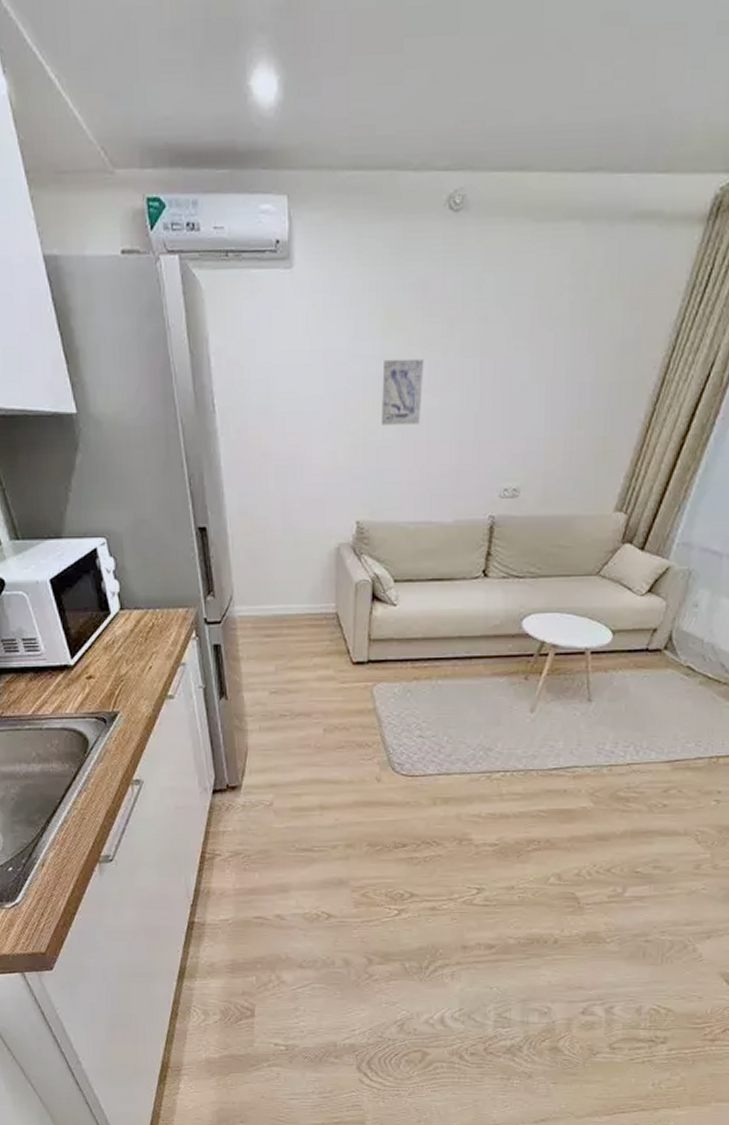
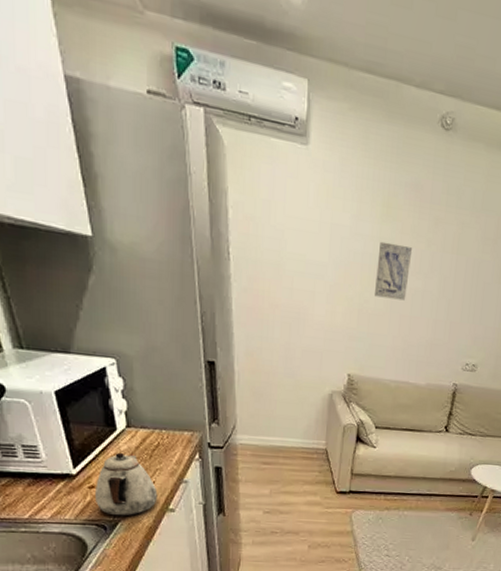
teapot: none [92,637,155,707] -> present [94,452,158,516]

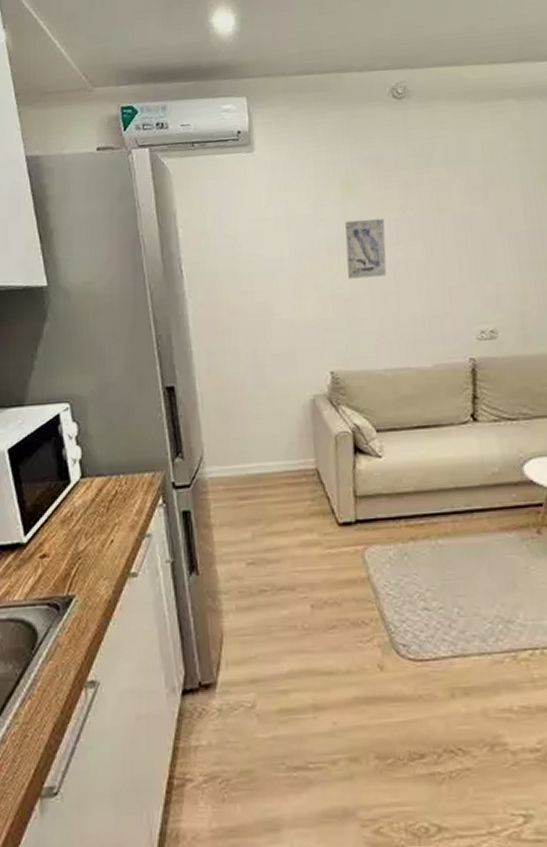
teapot: present [94,452,158,516] -> none [46,507,117,590]

